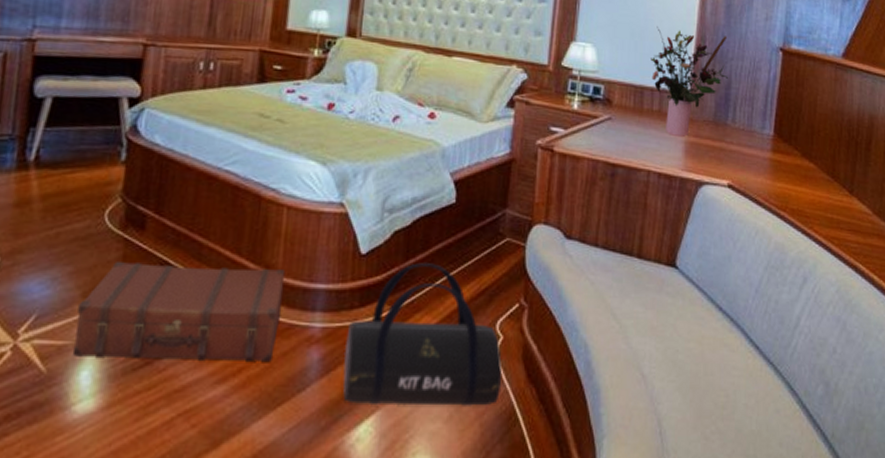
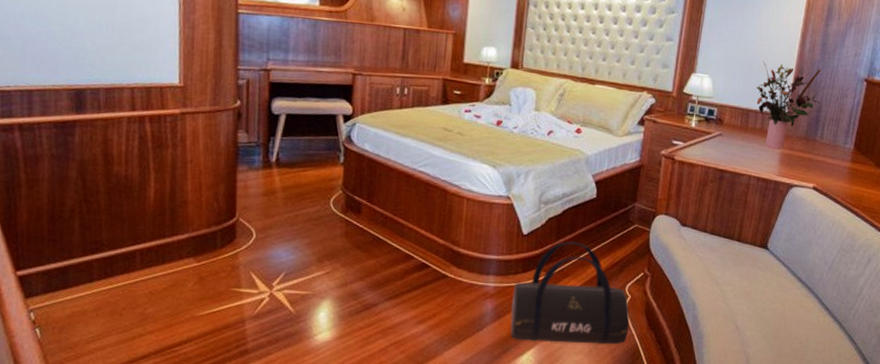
suitcase: present [72,262,286,361] -> none [312,237,467,309]

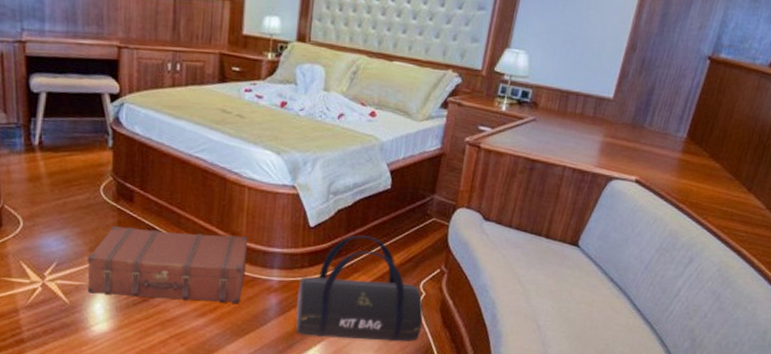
suitcase: none [312,237,467,309] -> present [87,226,249,303]
bouquet: present [756,61,821,150] -> none [578,35,657,138]

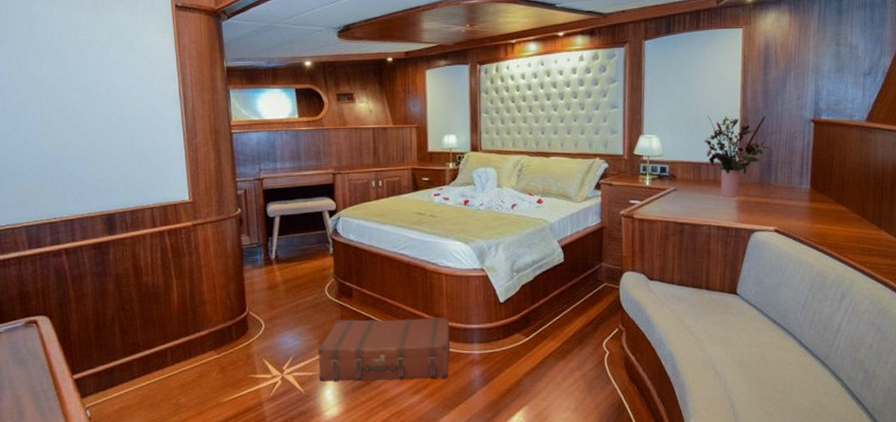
duffel bag: present [296,235,423,342] -> none [497,305,611,403]
bouquet: none [578,35,657,138] -> present [704,115,770,198]

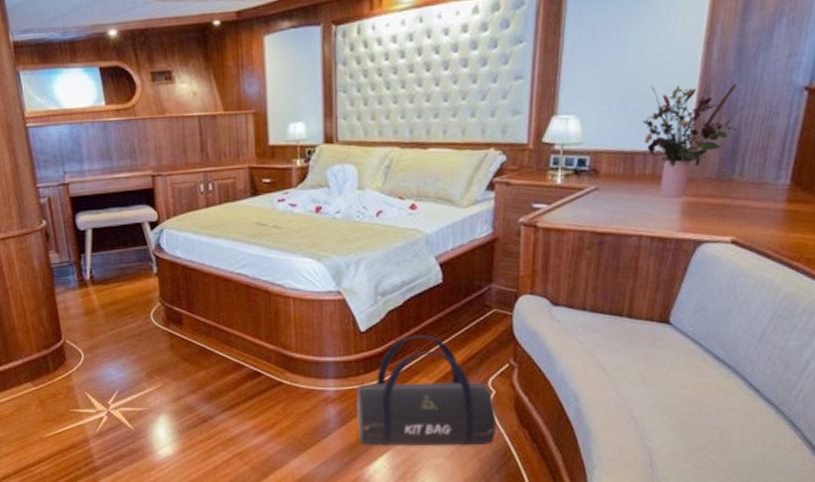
suitcase: present [318,317,451,382] -> none [146,348,301,419]
duffel bag: none [497,305,611,403] -> present [356,335,495,446]

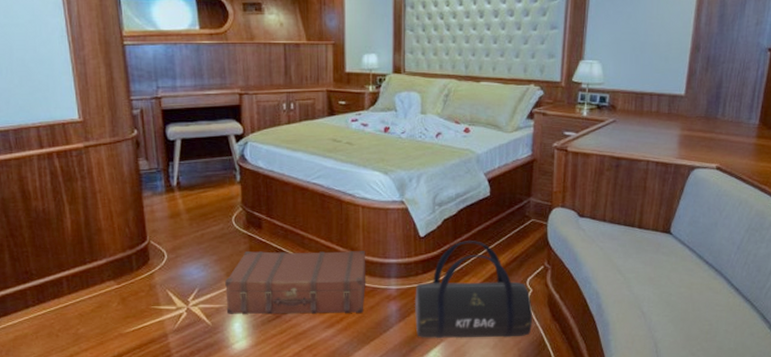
suitcase: none [146,348,301,419] -> present [225,251,366,315]
bouquet: present [643,83,738,199] -> none [650,40,720,132]

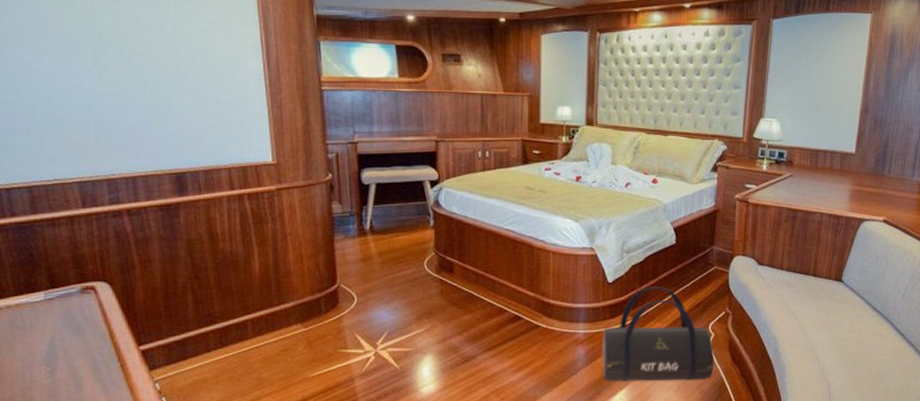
suitcase: present [225,251,366,315] -> none [415,295,556,358]

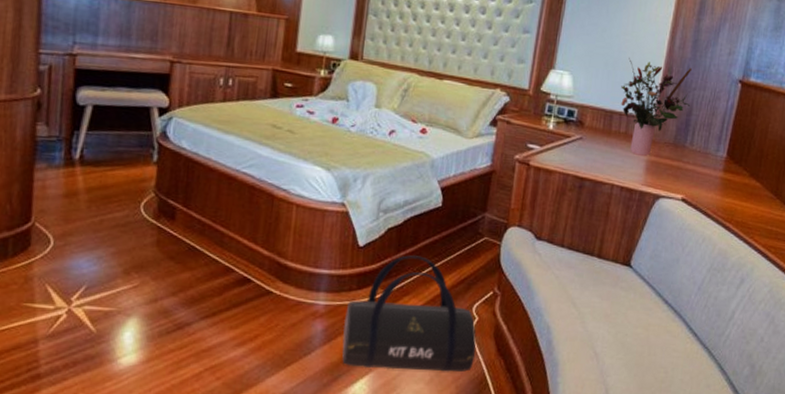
bouquet: none [824,102,887,187] -> present [621,58,692,157]

